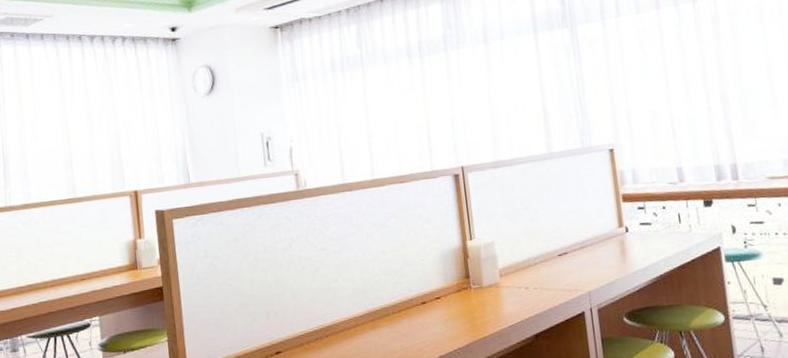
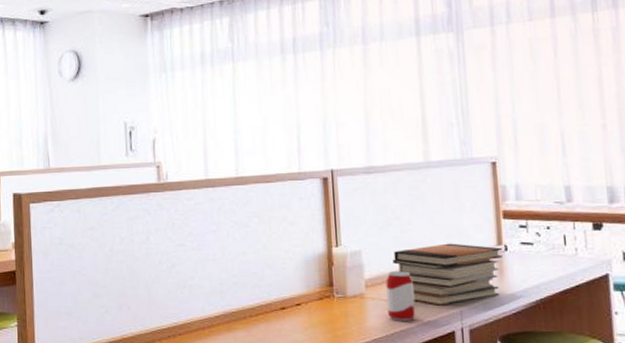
beverage can: none [518,258,548,307] -> present [386,271,416,321]
book stack: none [524,228,624,289] -> present [393,243,502,306]

